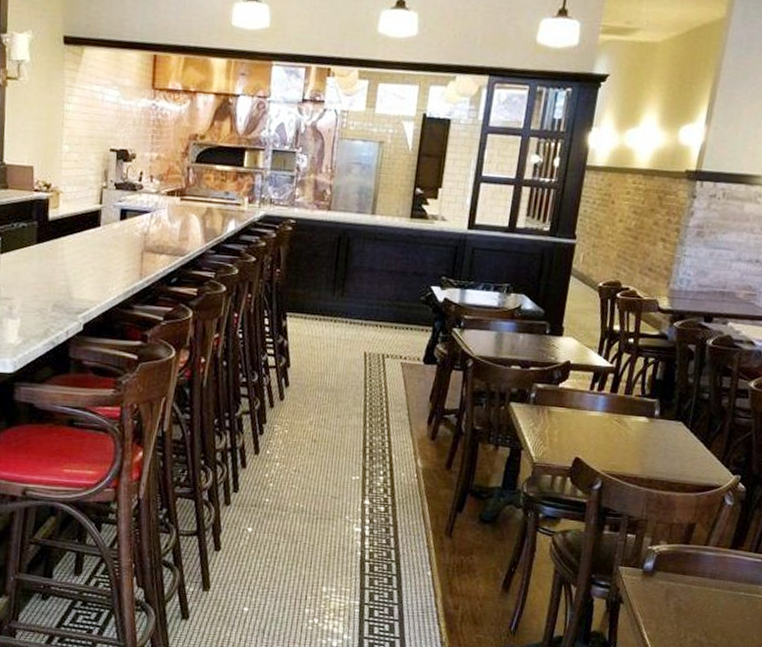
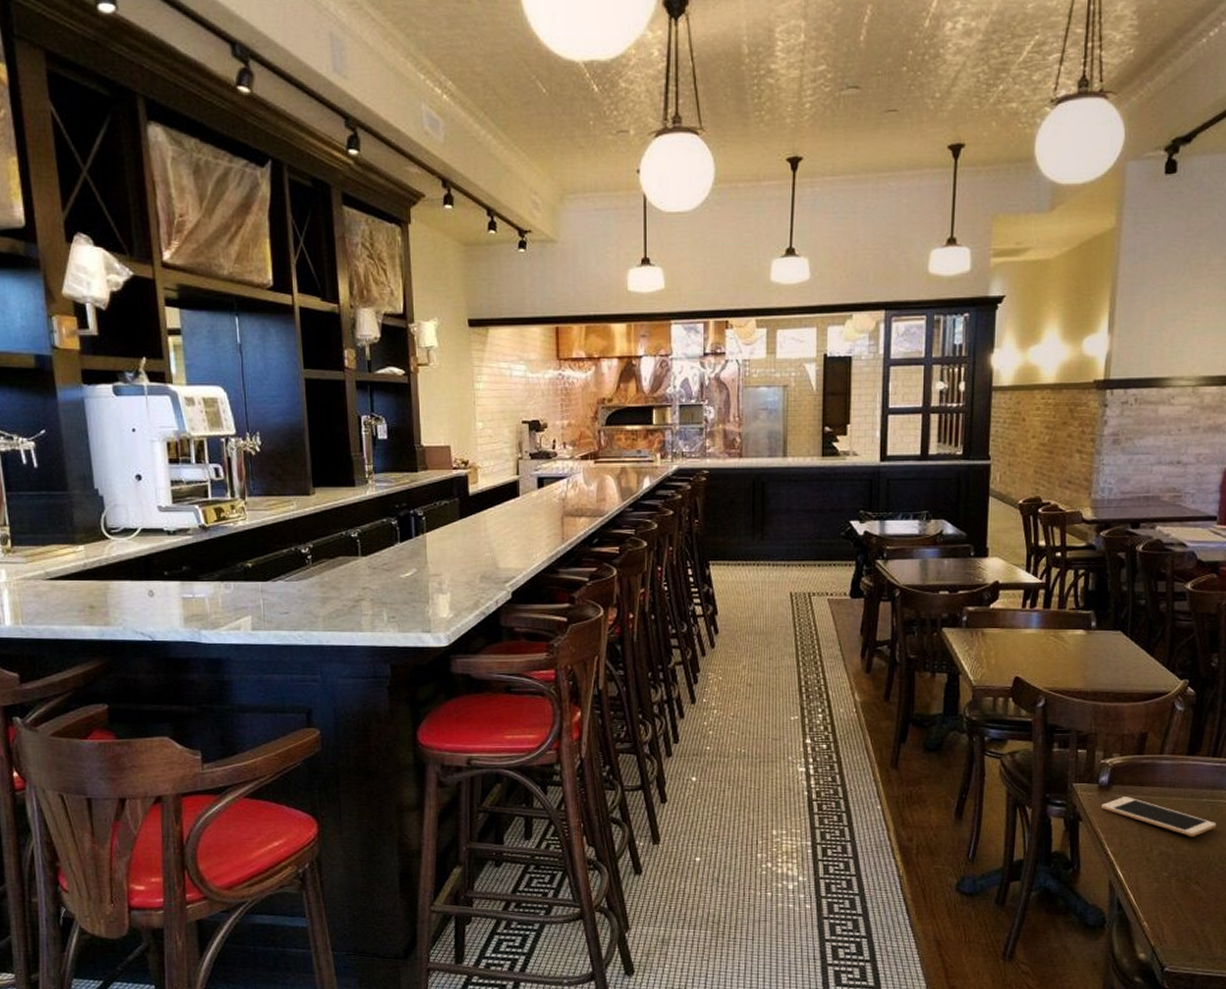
cell phone: none [643,583,750,628] -> present [1101,797,1217,837]

